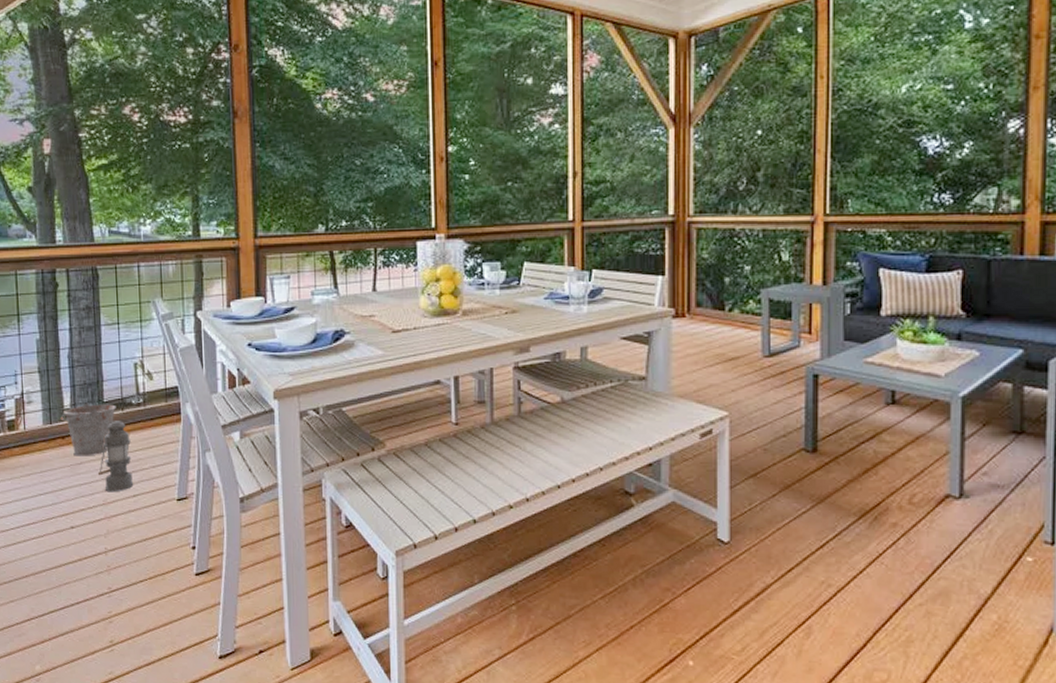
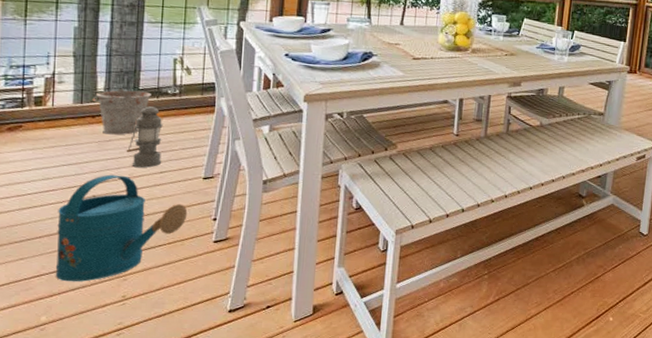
watering can: none [40,502,165,626] -> present [55,174,188,282]

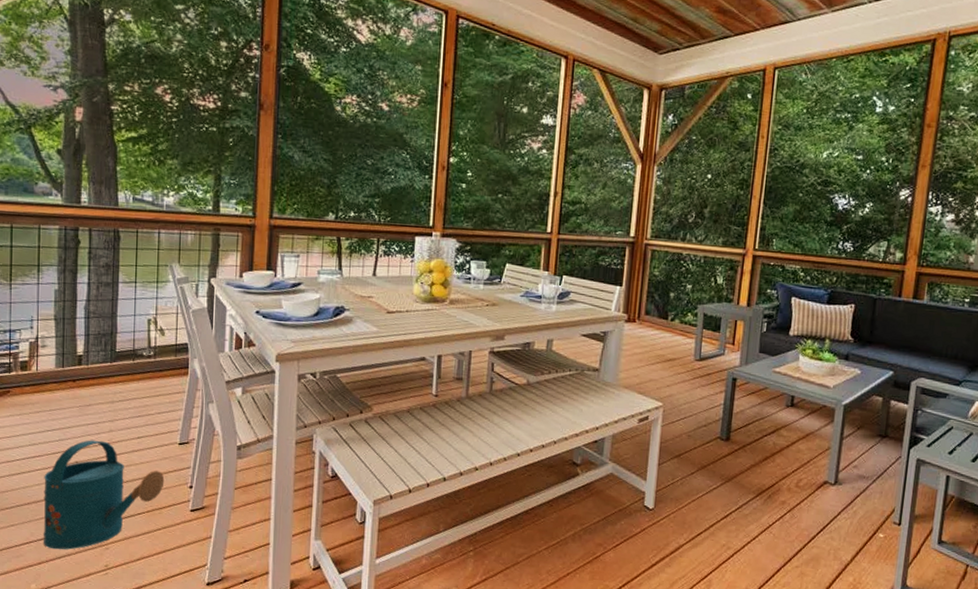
bucket: present [92,88,152,135] -> none [73,351,128,399]
lantern: present [126,106,163,168] -> none [105,369,139,433]

